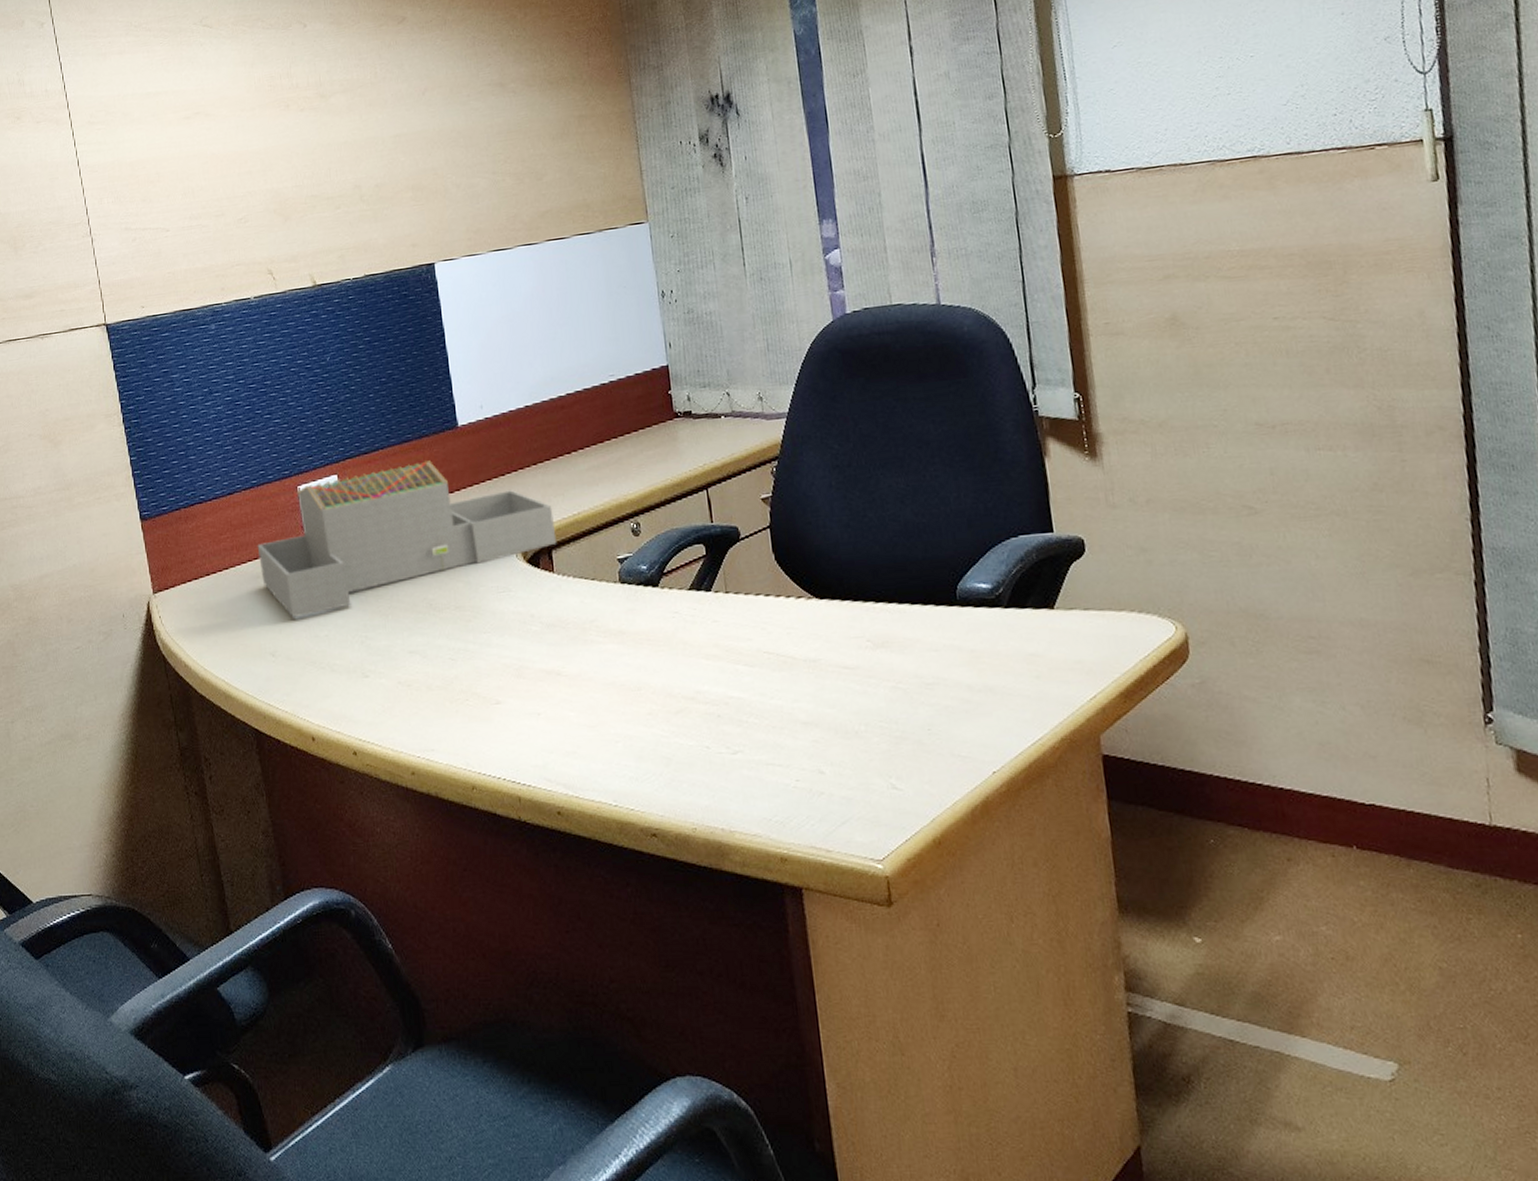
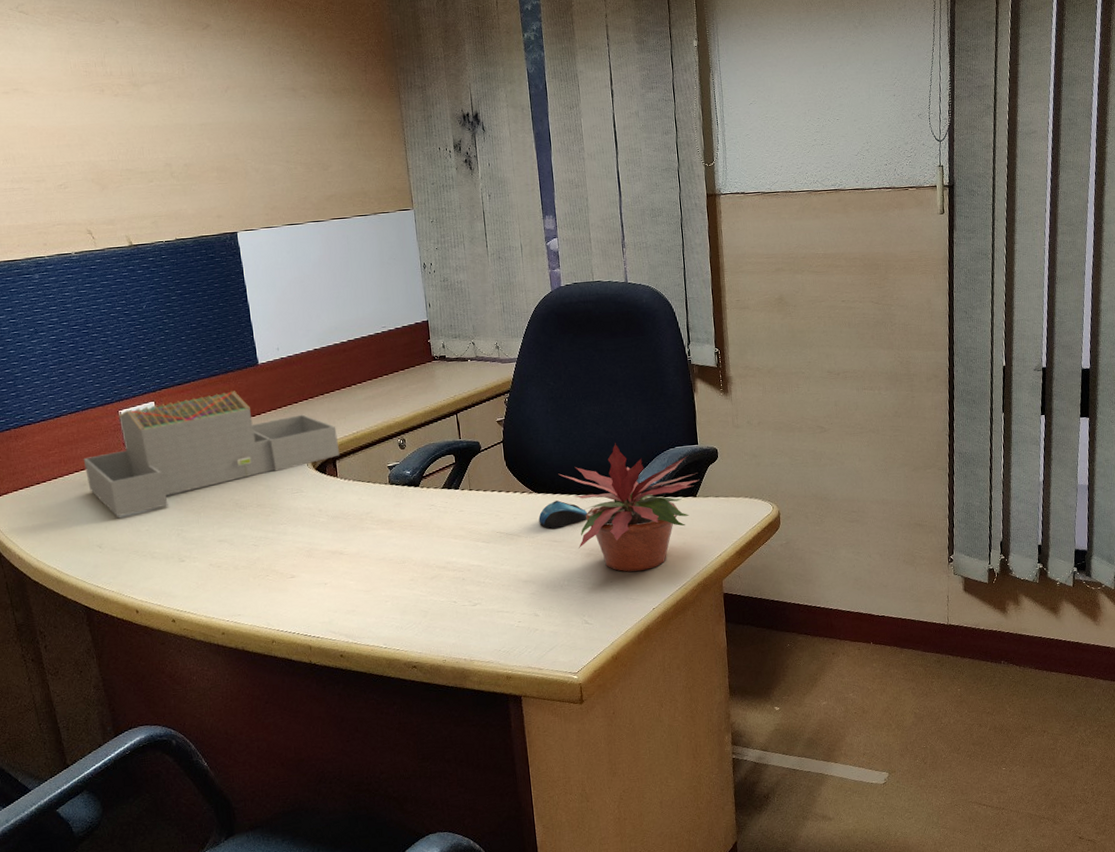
computer mouse: none [821,610,892,649] -> present [538,500,588,529]
potted plant: none [848,529,1058,716] -> present [558,443,699,572]

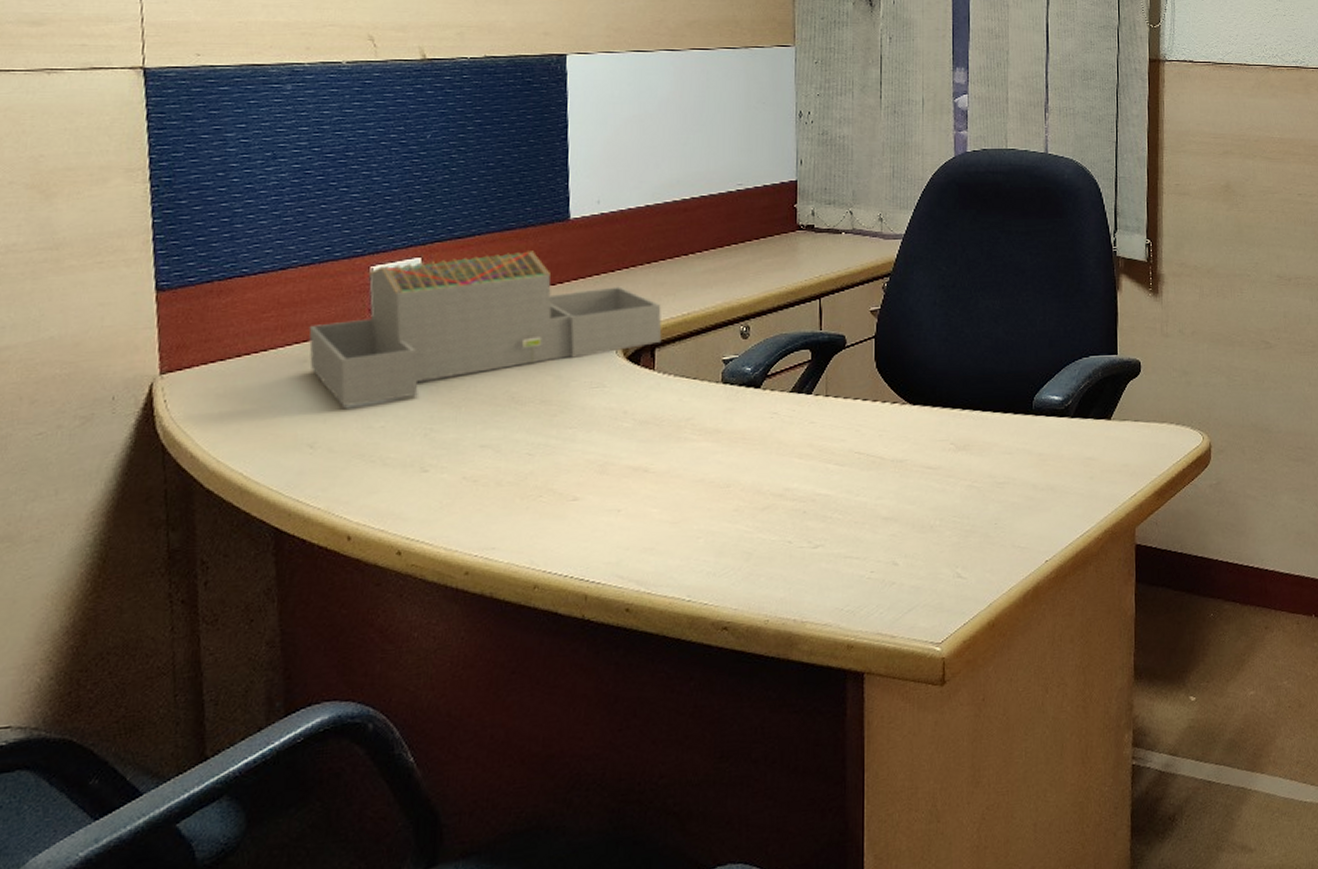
computer mouse: present [538,500,588,529] -> none [911,415,974,451]
potted plant: present [558,443,699,572] -> none [941,347,1116,512]

